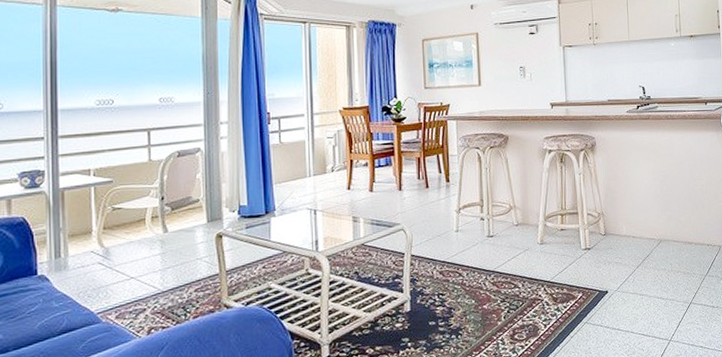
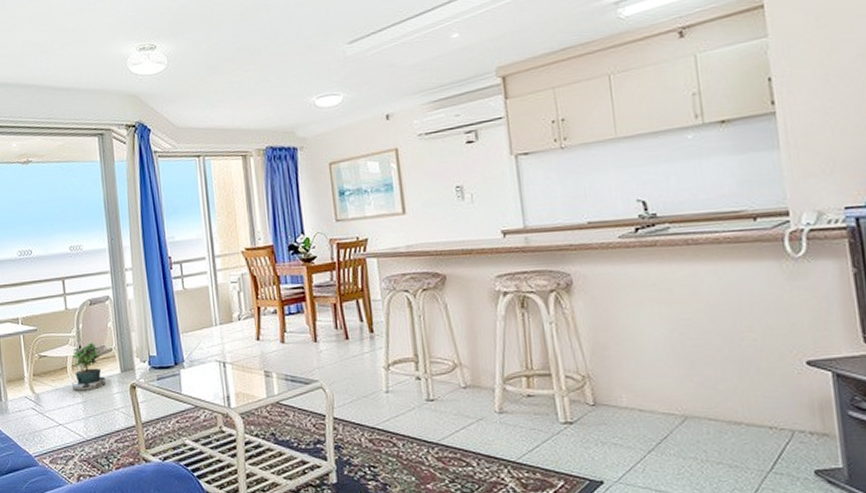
potted plant: none [149,192,190,246] -> present [71,340,106,395]

